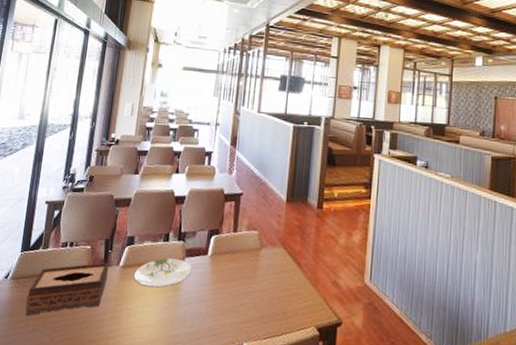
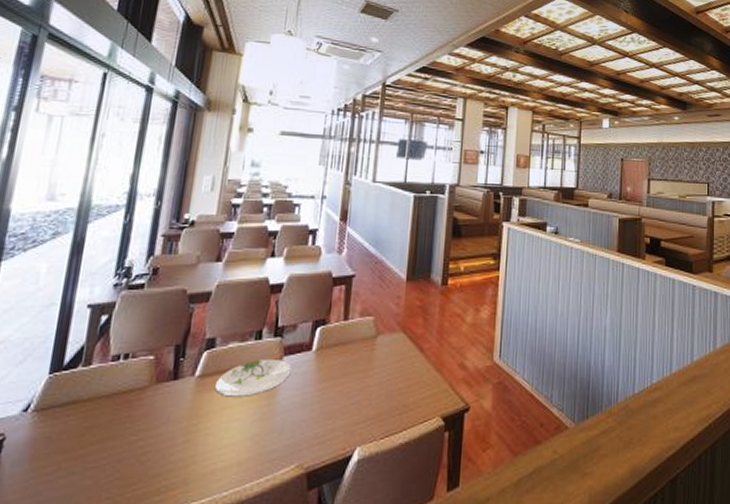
tissue box: present [25,262,109,317] -> none [55,374,180,458]

